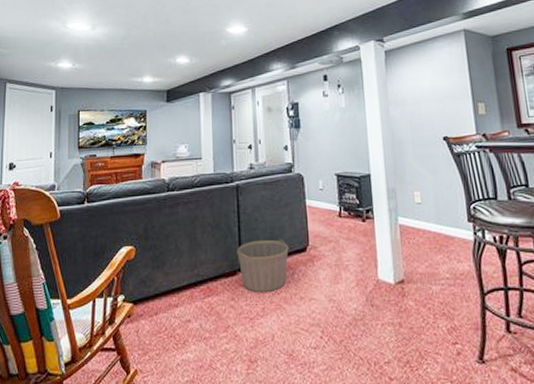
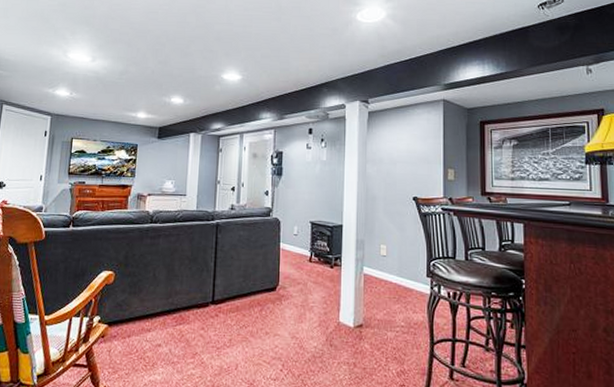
basket: present [237,239,289,293] -> none [211,276,260,326]

